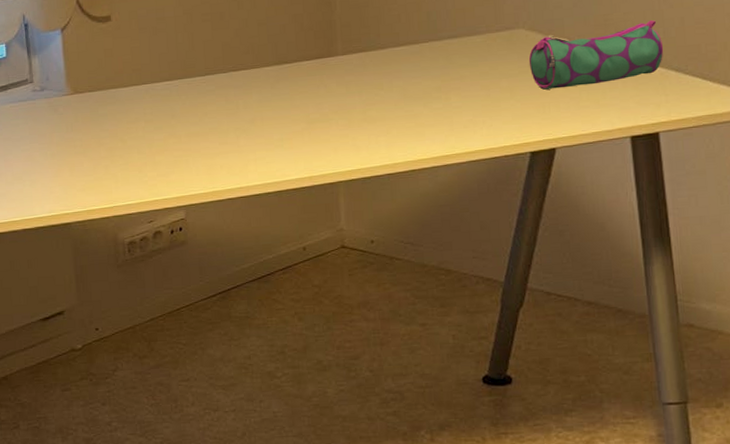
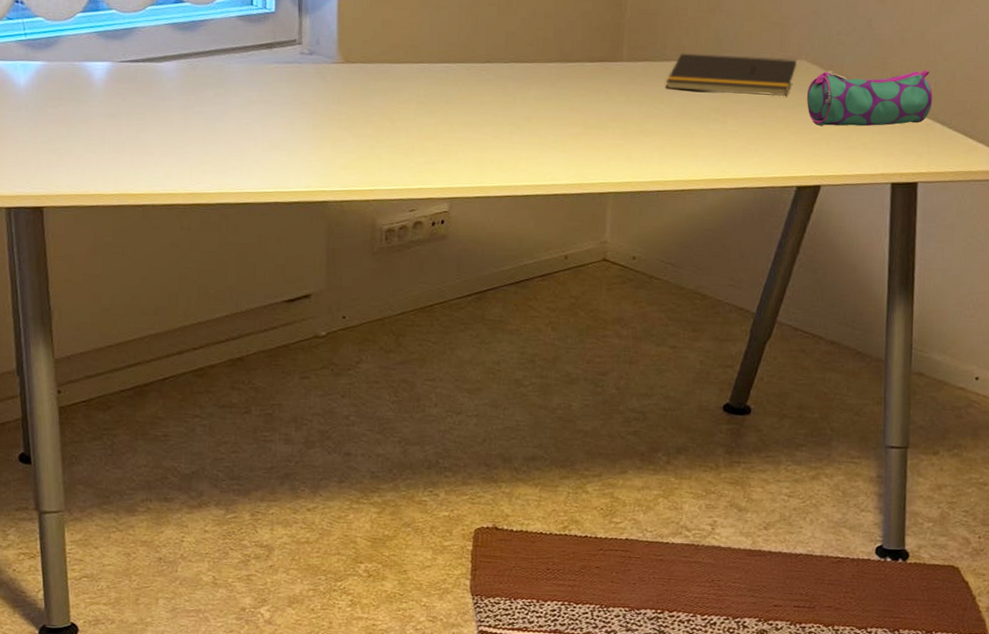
notepad: none [383,29,516,76] -> present [666,53,798,97]

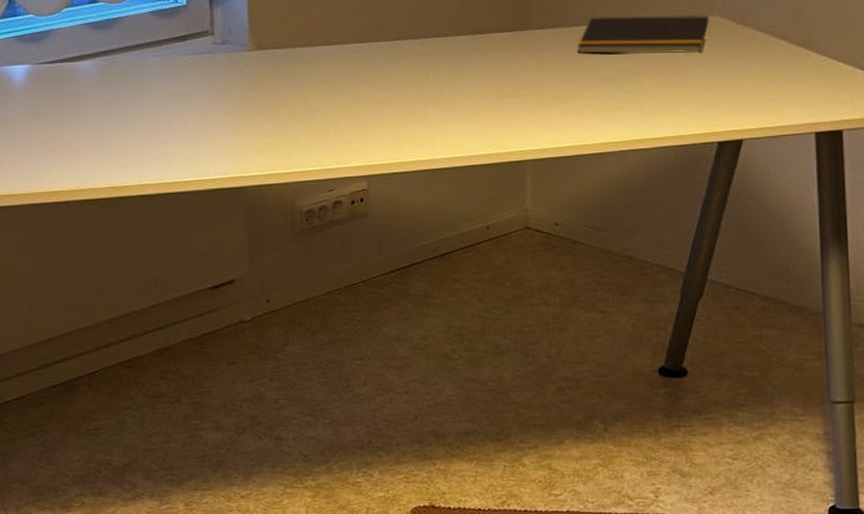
pencil case: present [806,69,933,127] -> none [721,16,852,79]

